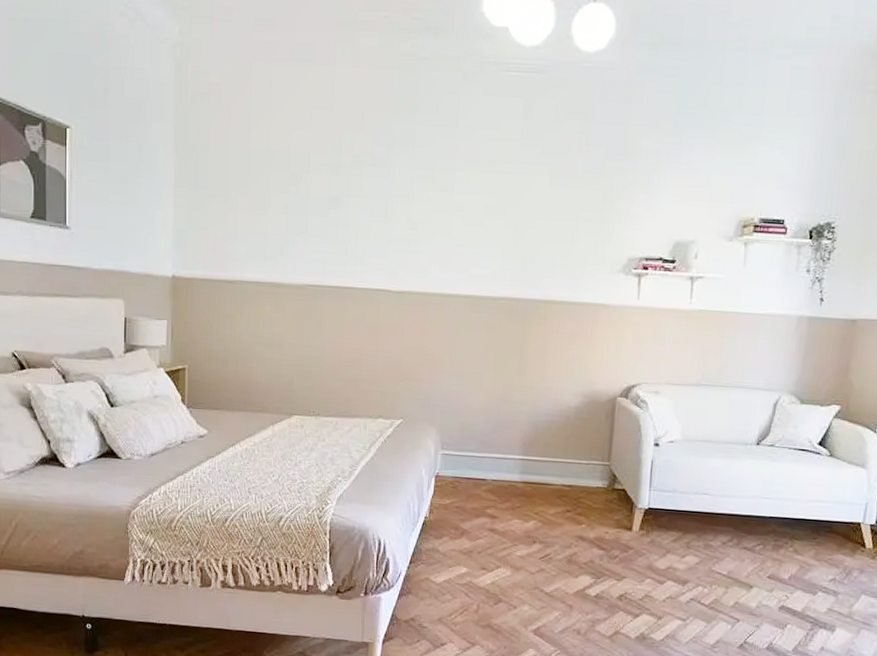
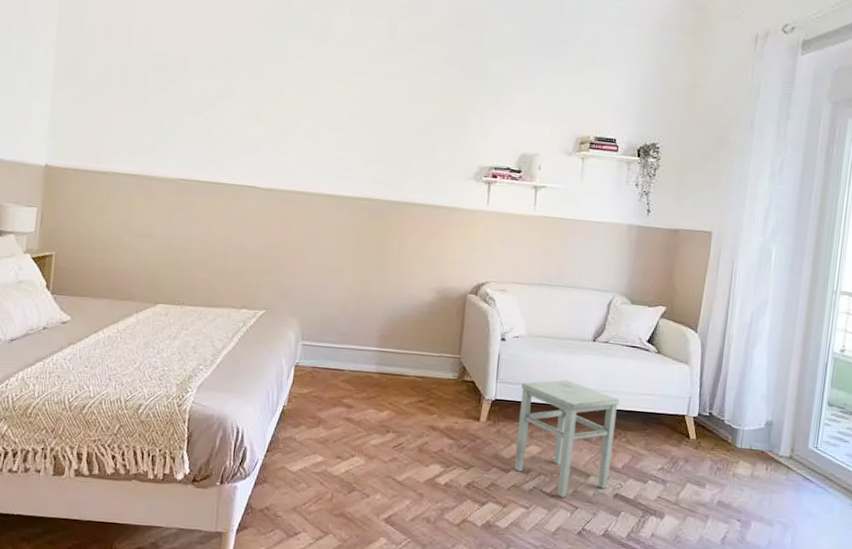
stool: none [670,486,786,610] -> present [514,380,620,498]

